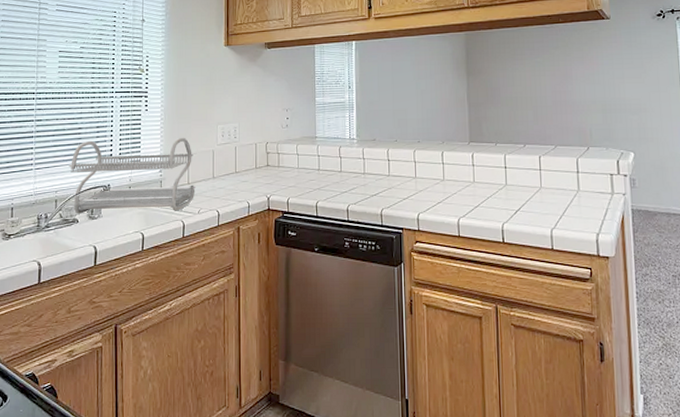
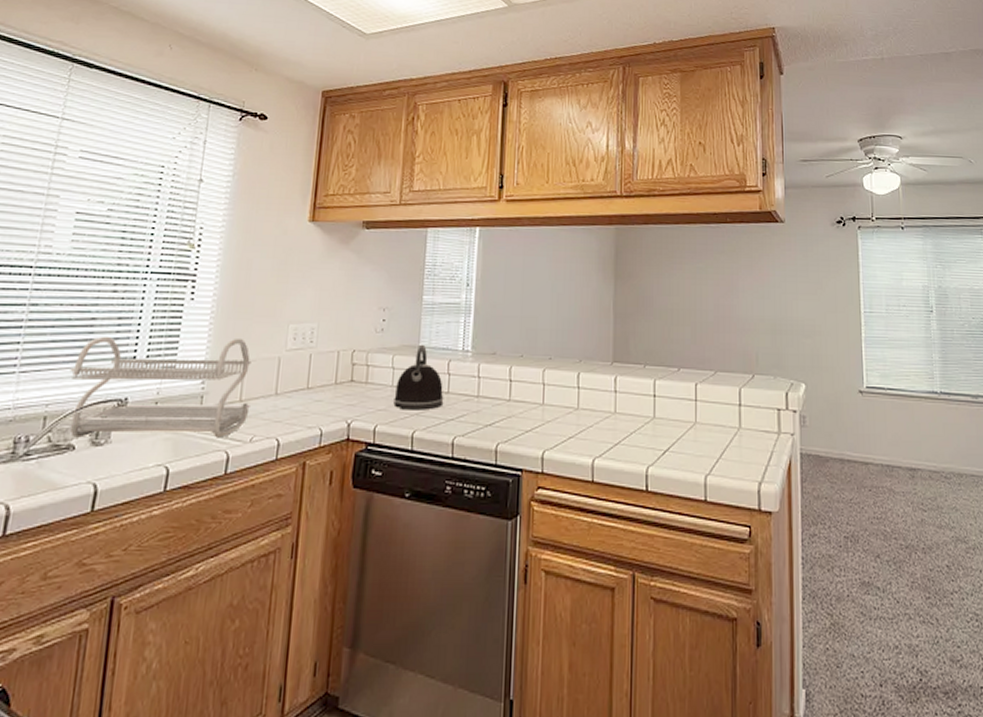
kettle: none [300,135,338,186] -> present [393,344,444,410]

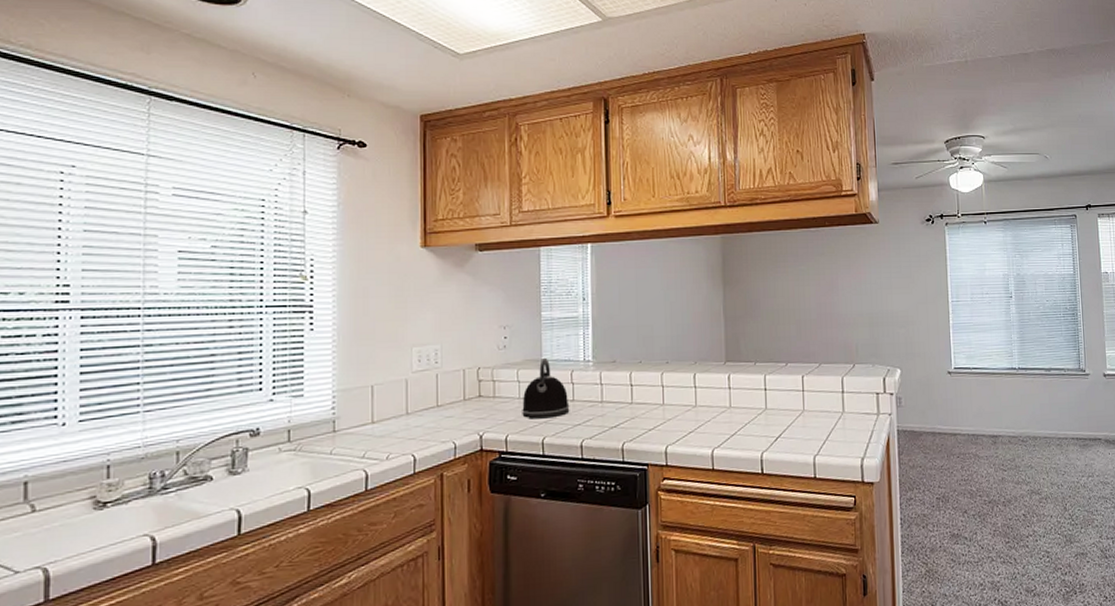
dish rack: present [69,336,252,438] -> none [196,363,383,469]

